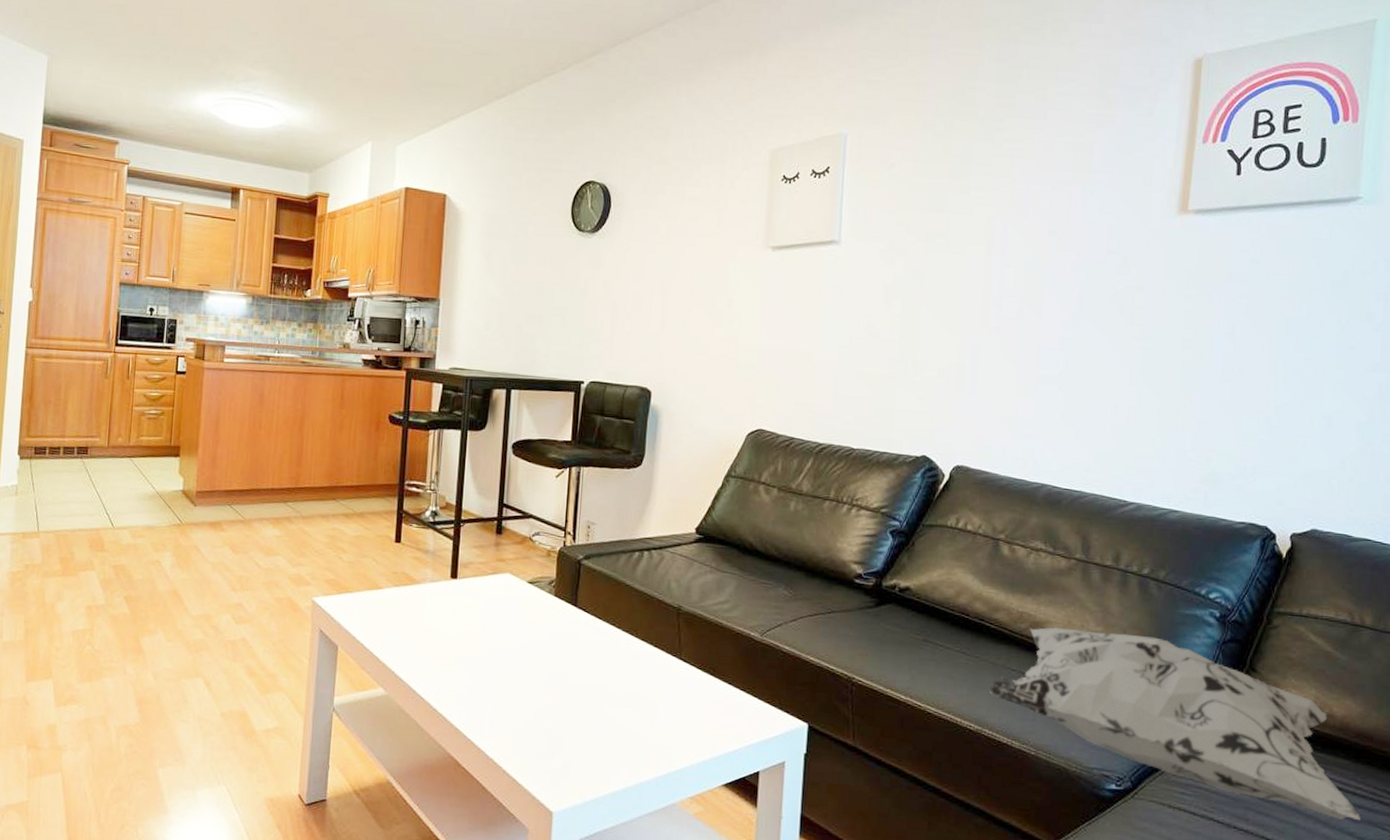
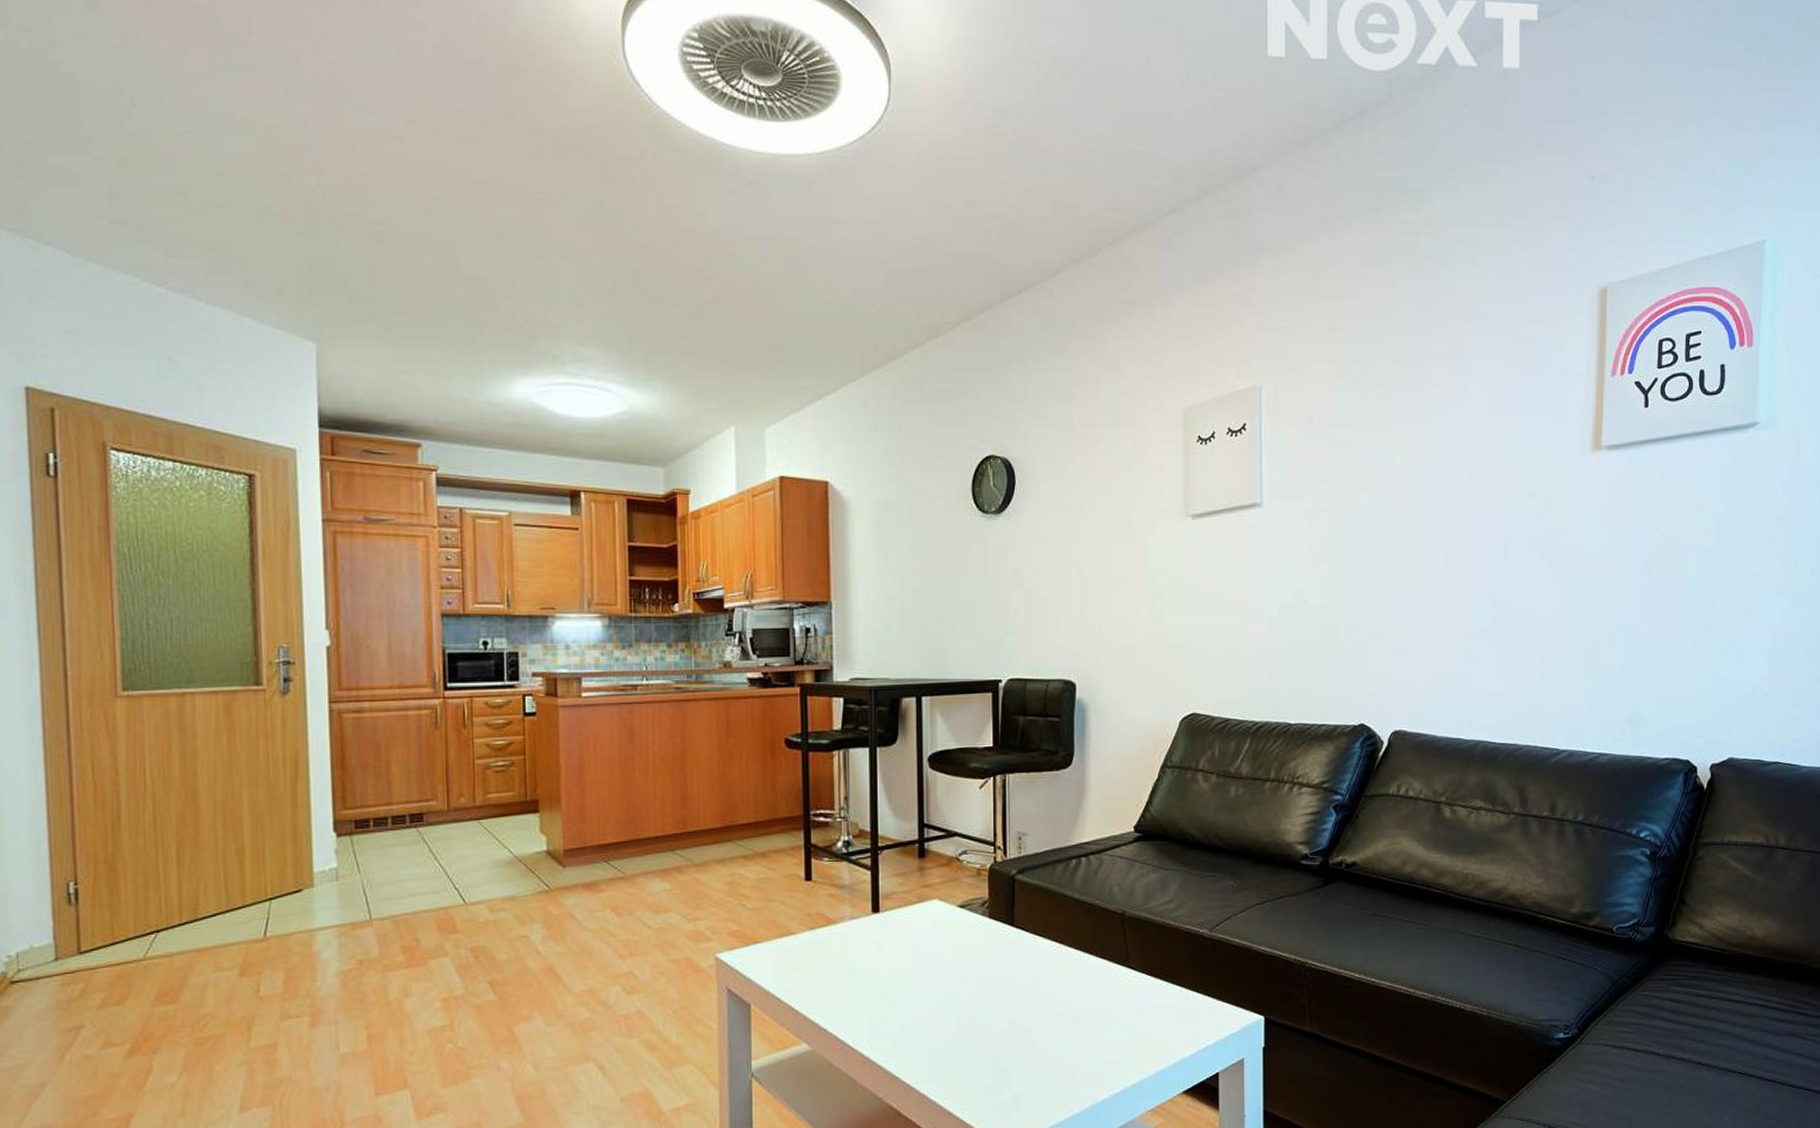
decorative pillow: present [988,627,1360,821] -> none [1439,882,1783,1035]

